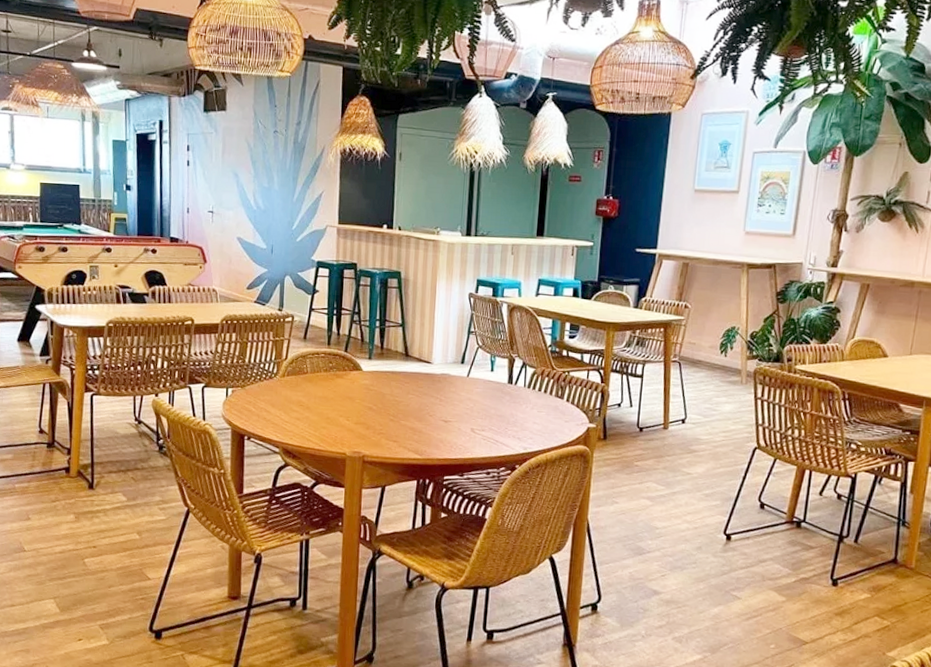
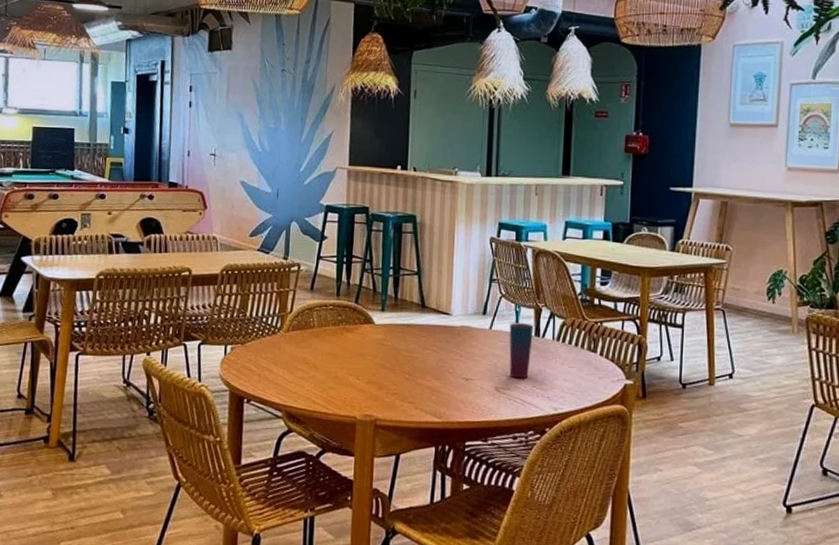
cup: none [484,371,507,422] -> present [509,323,534,379]

